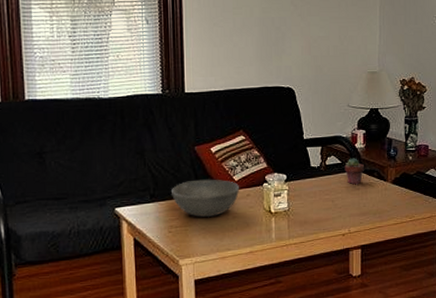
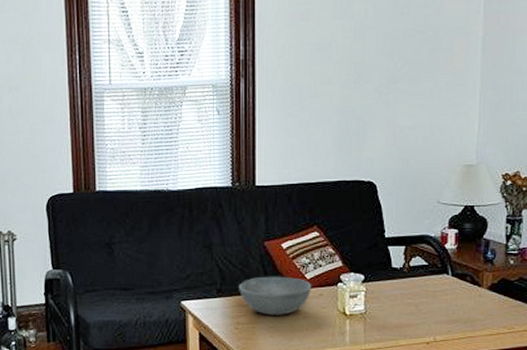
potted succulent: present [344,158,364,185] -> none [431,259,455,289]

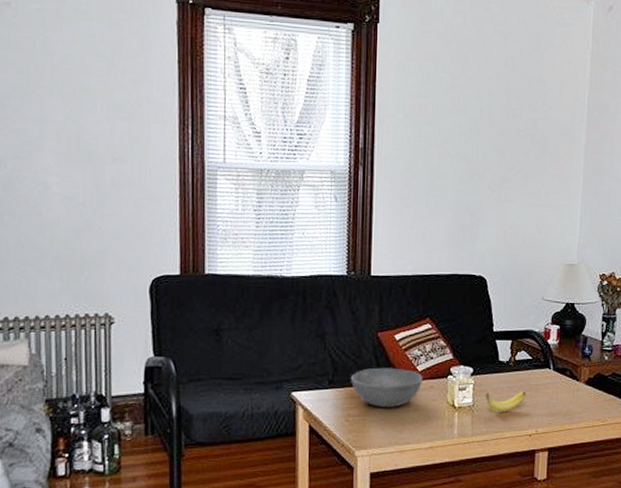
banana: none [377,298,422,320] -> present [485,392,526,413]

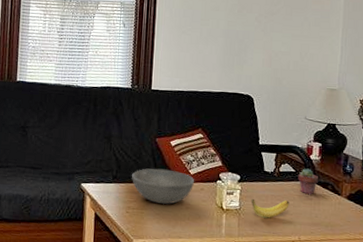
potted succulent: none [535,354,556,383] -> present [298,168,318,195]

